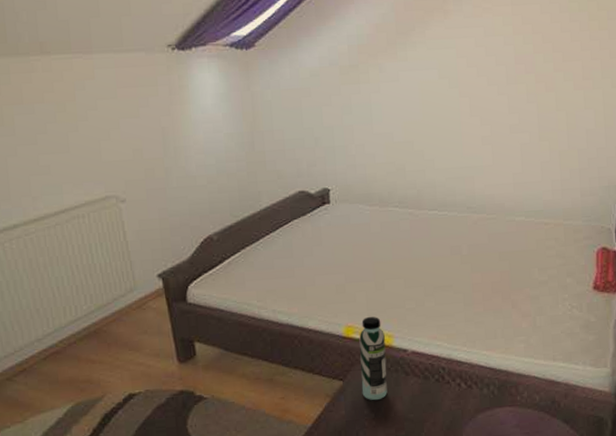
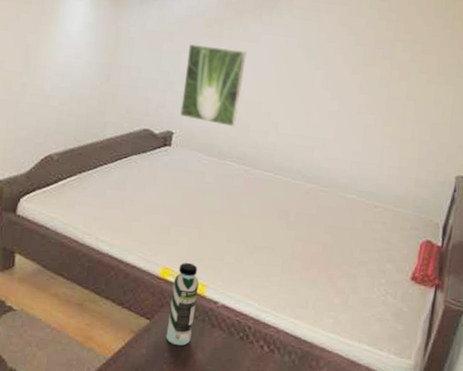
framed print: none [329,93,391,173] -> present [179,44,247,127]

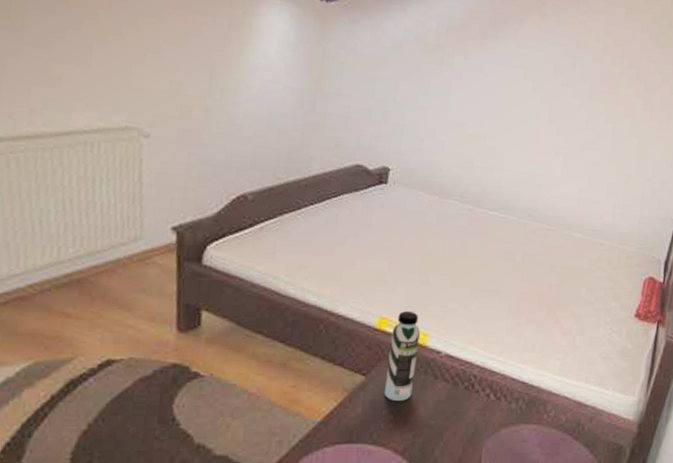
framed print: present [179,44,247,127] -> none [396,71,470,163]

